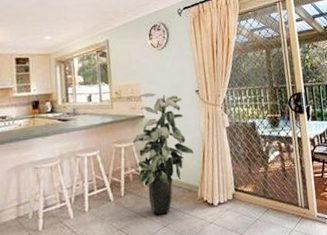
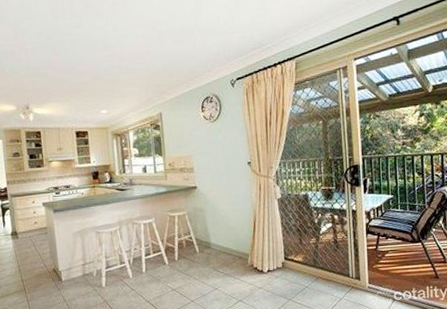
indoor plant: present [132,93,194,215] -> none [185,165,245,278]

